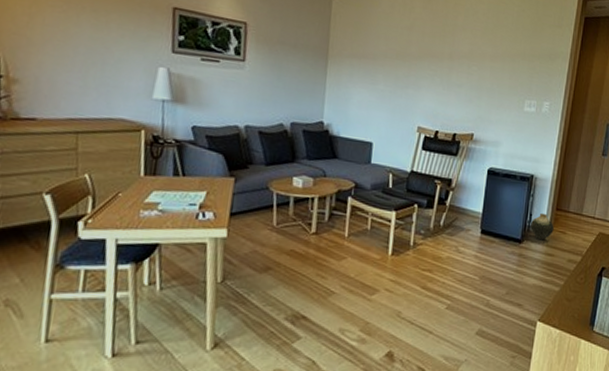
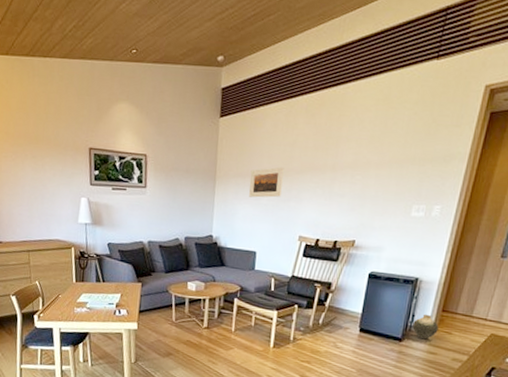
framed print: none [364,50,402,83] -> present [249,167,284,198]

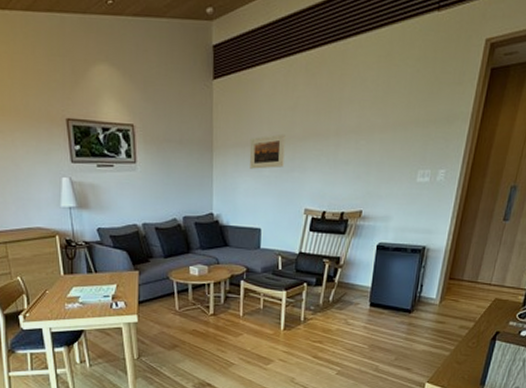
vase: present [412,314,439,340] -> none [420,283,446,309]

